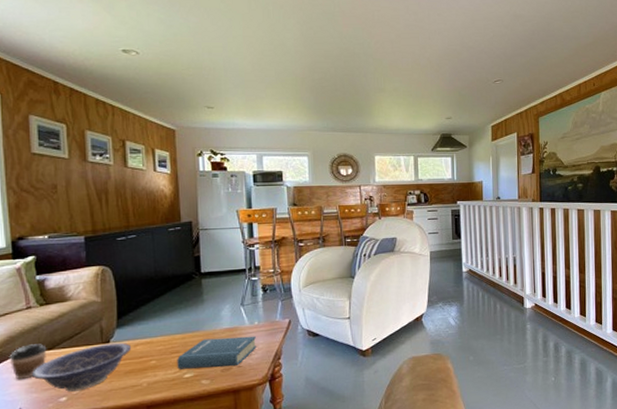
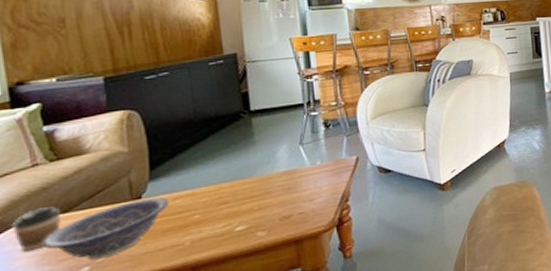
book: present [177,336,257,369] -> none [226,177,321,222]

